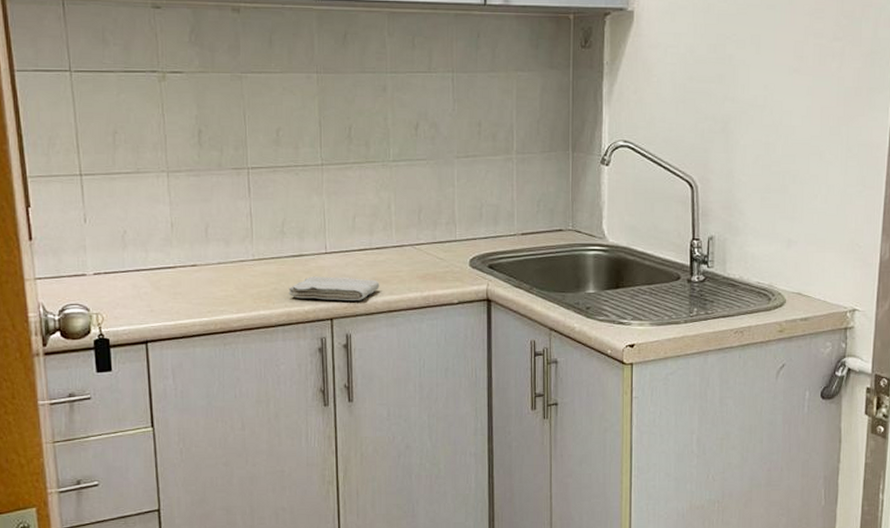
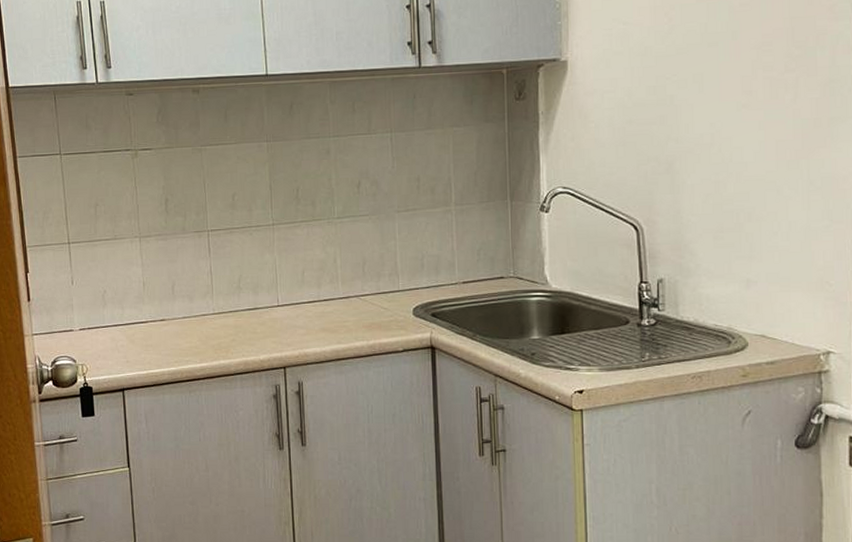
washcloth: present [288,276,380,301] -> none [245,327,328,351]

